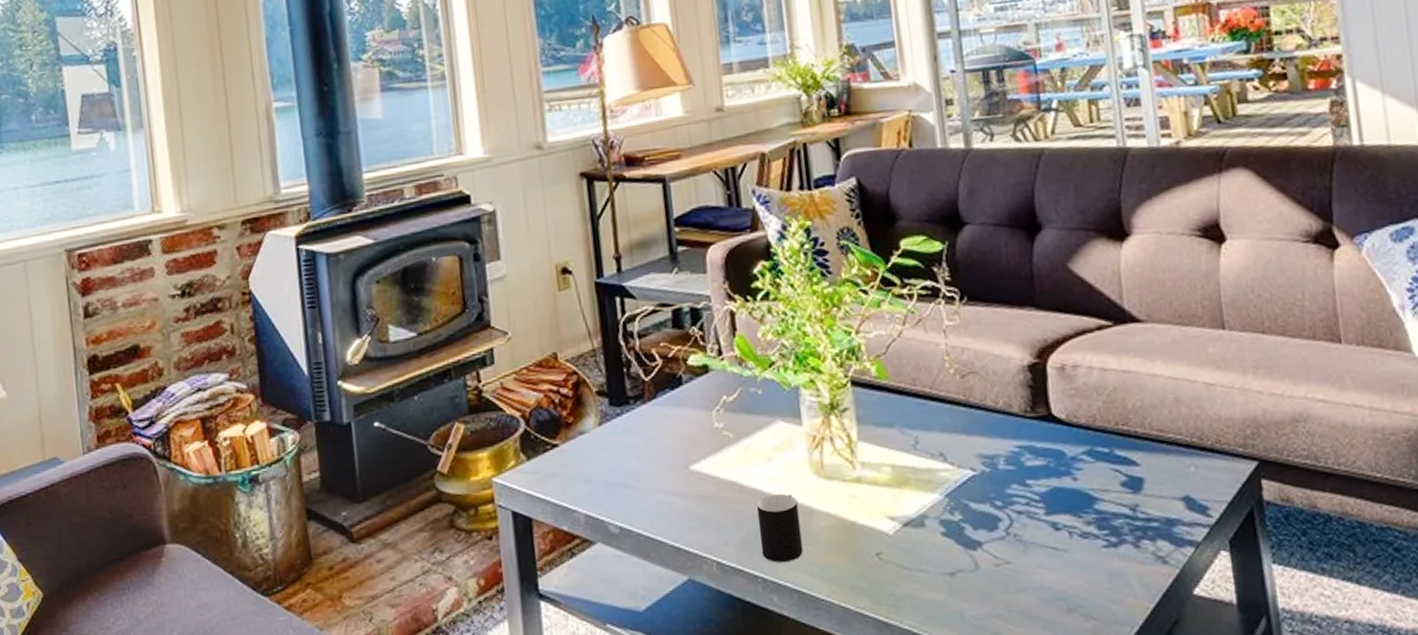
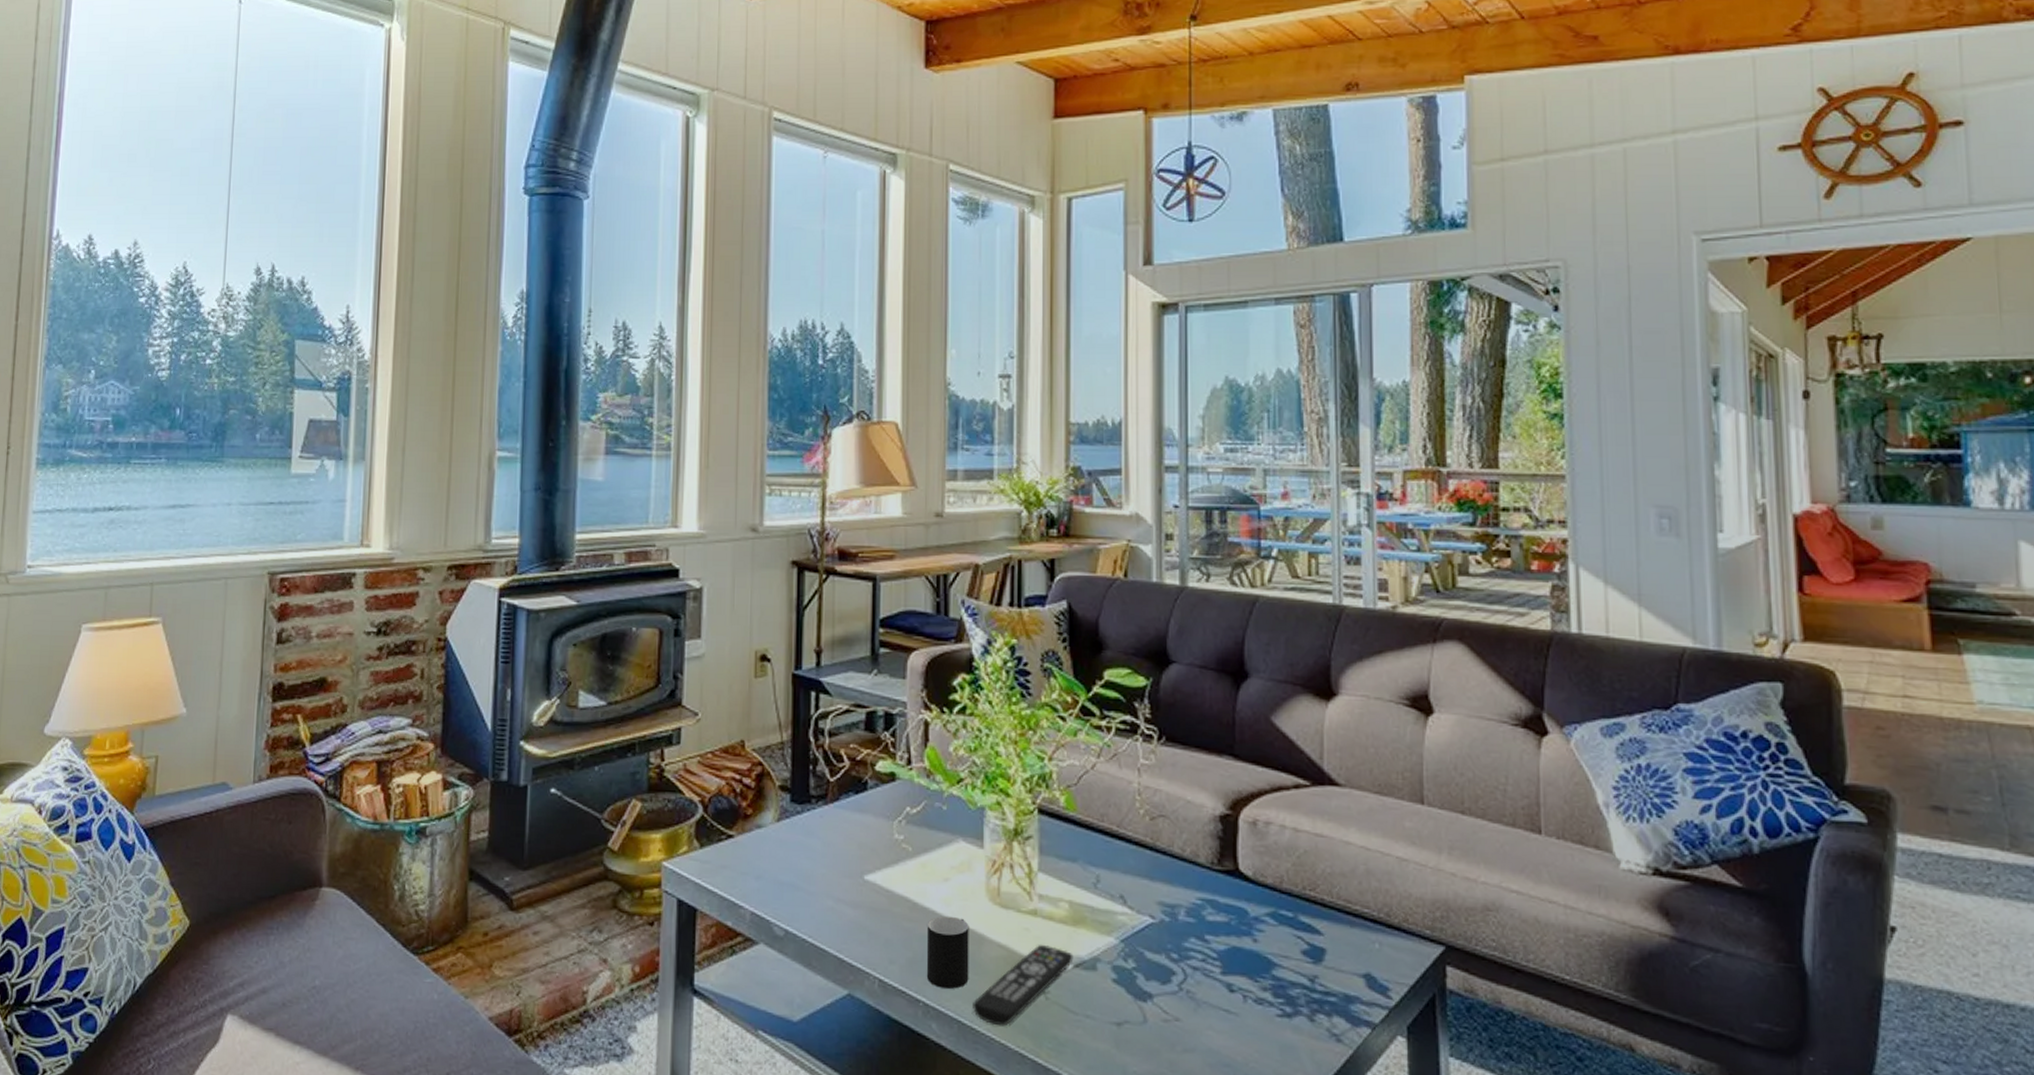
remote control: none [809,508,902,591] -> present [973,944,1074,1026]

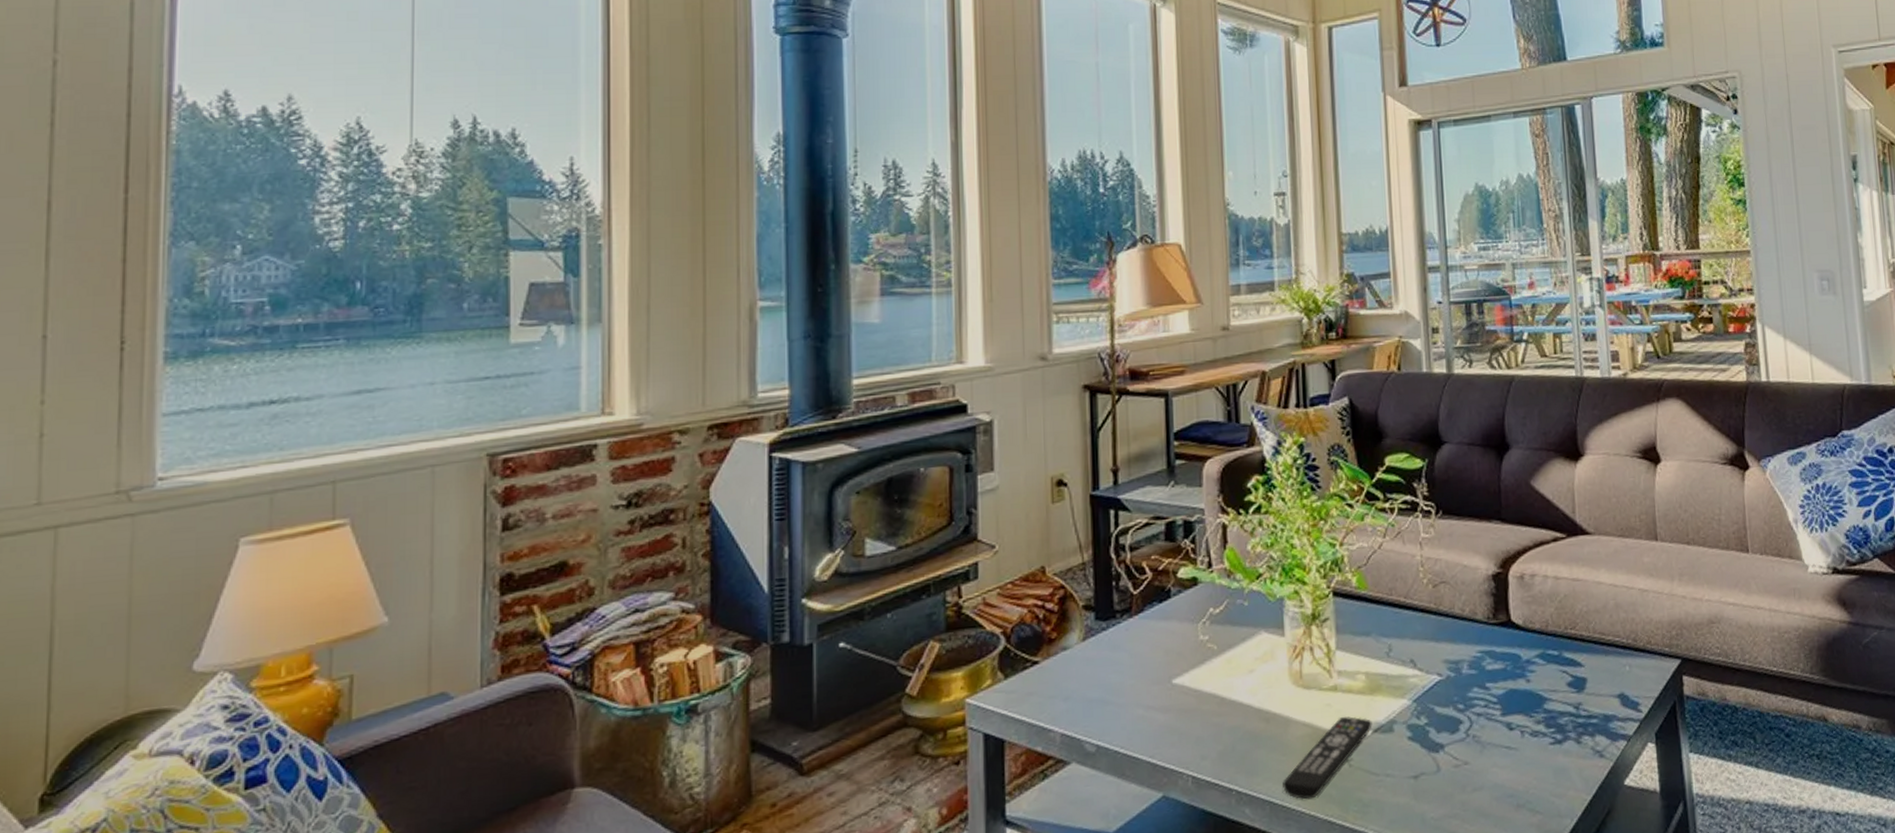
cup: present [926,915,969,989] -> none [1235,704,1278,774]

